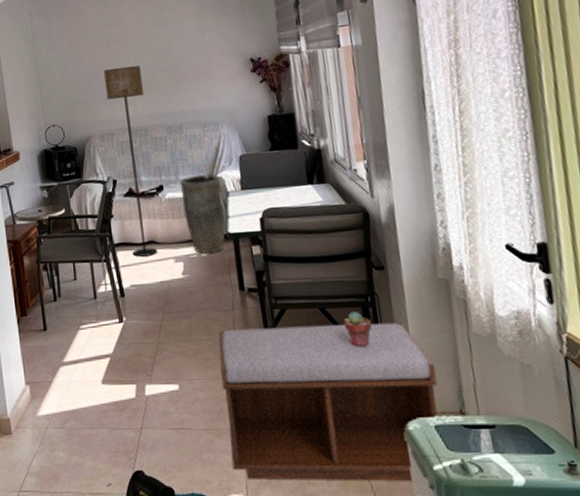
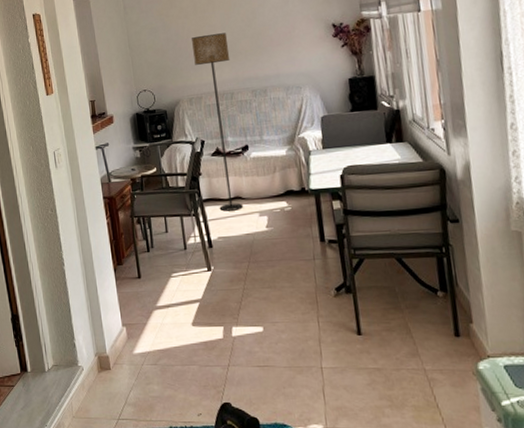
vase: present [179,174,226,253] -> none [264,134,308,208]
bench: present [218,322,438,481] -> none [300,271,508,414]
potted succulent: present [343,312,372,348] -> none [418,261,446,294]

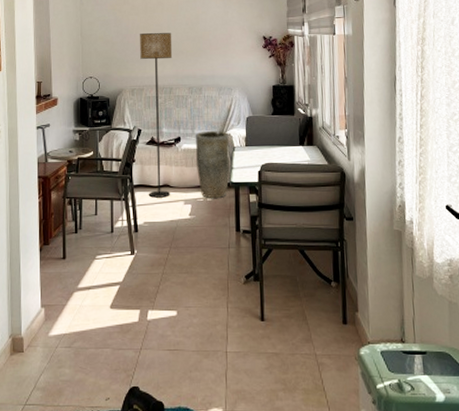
vase: none [264,134,308,208] -> present [195,130,230,198]

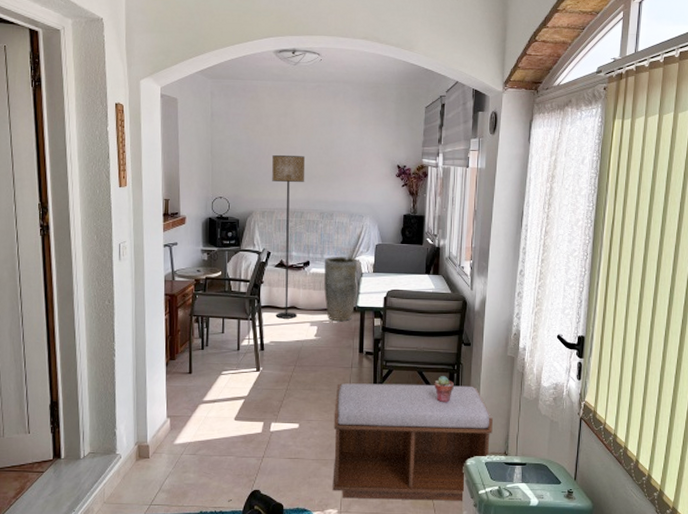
bench: none [213,264,386,397] -> present [332,383,493,501]
potted succulent: none [317,254,339,284] -> present [434,376,454,403]

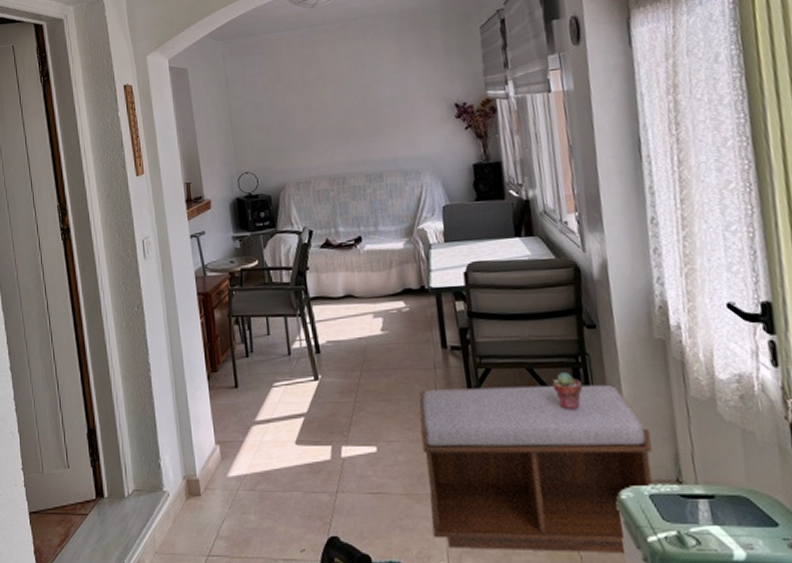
floor lamp: present [272,154,306,319] -> none [300,110,355,312]
vase: present [324,256,358,321] -> none [379,225,428,309]

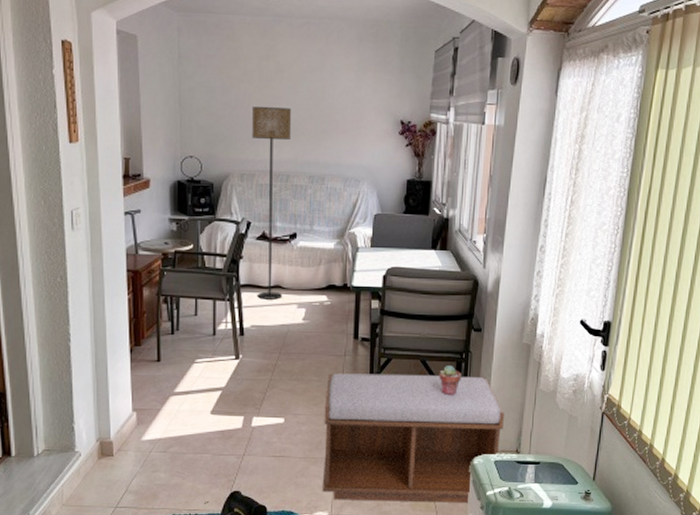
floor lamp: none [300,110,355,312] -> present [252,106,292,300]

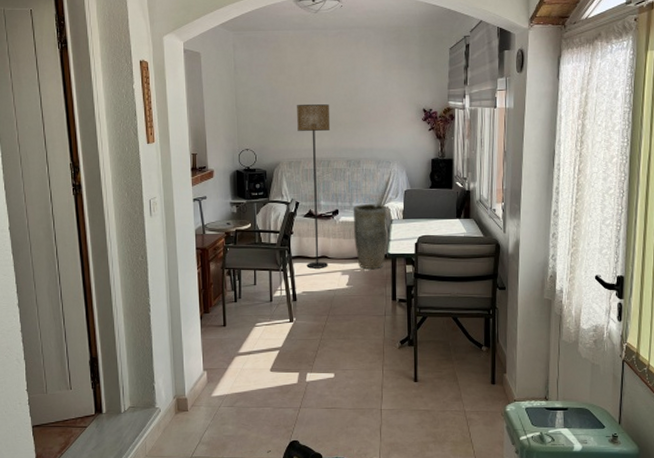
vase: none [313,227,353,302] -> present [353,203,388,269]
bench: present [322,373,504,503] -> none [369,330,532,448]
potted succulent: present [439,365,461,396] -> none [470,321,490,349]

